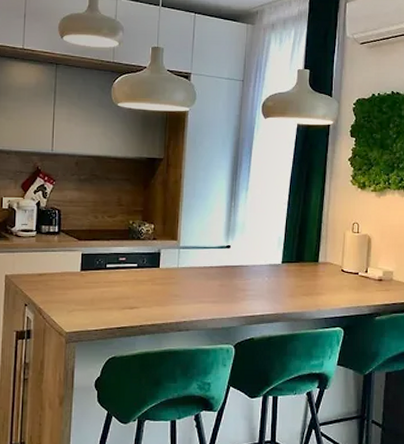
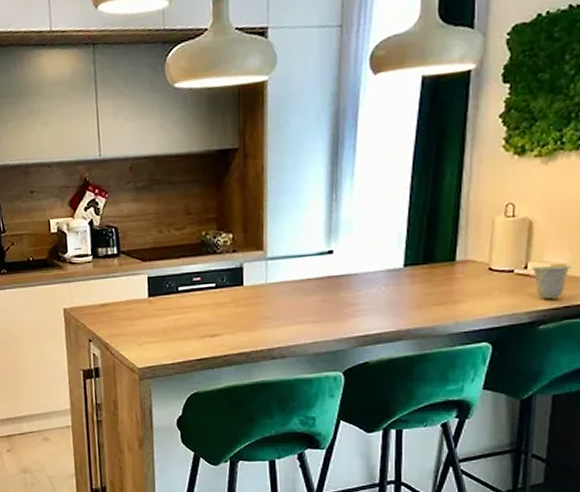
cup: none [370,271,397,297] -> present [531,265,571,300]

